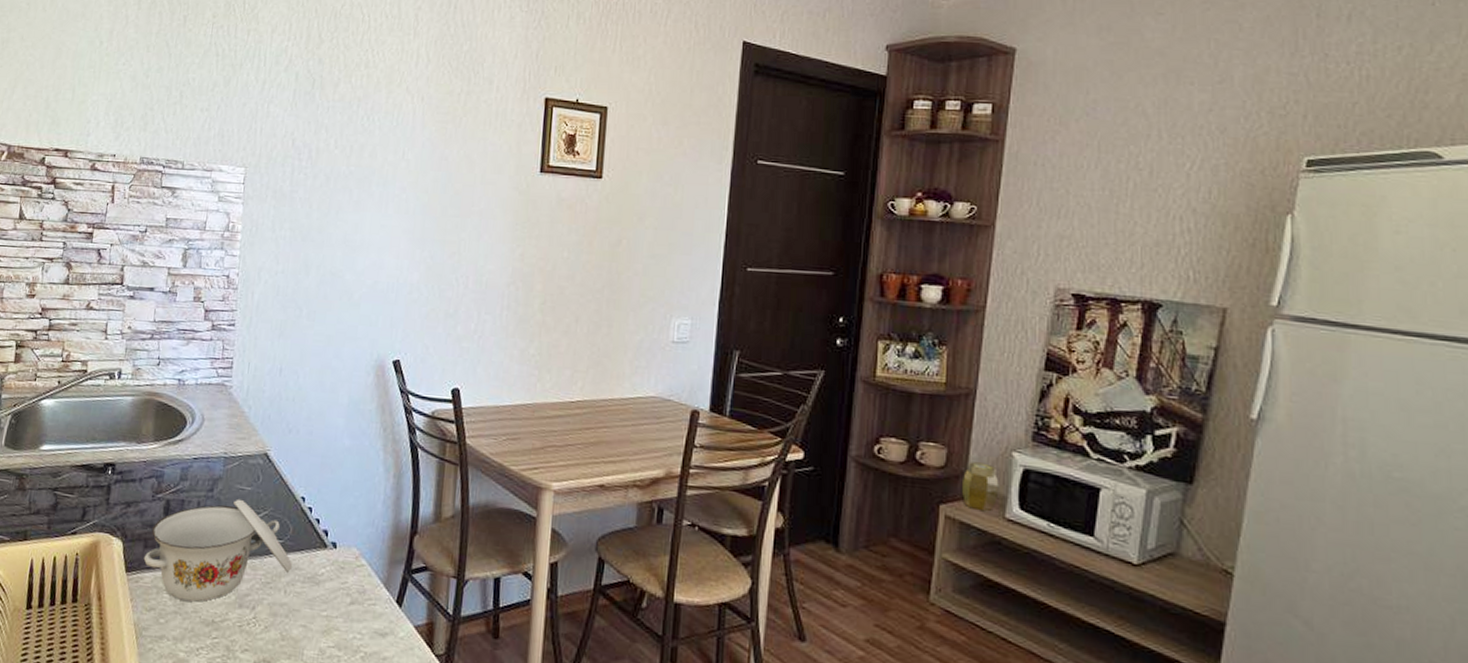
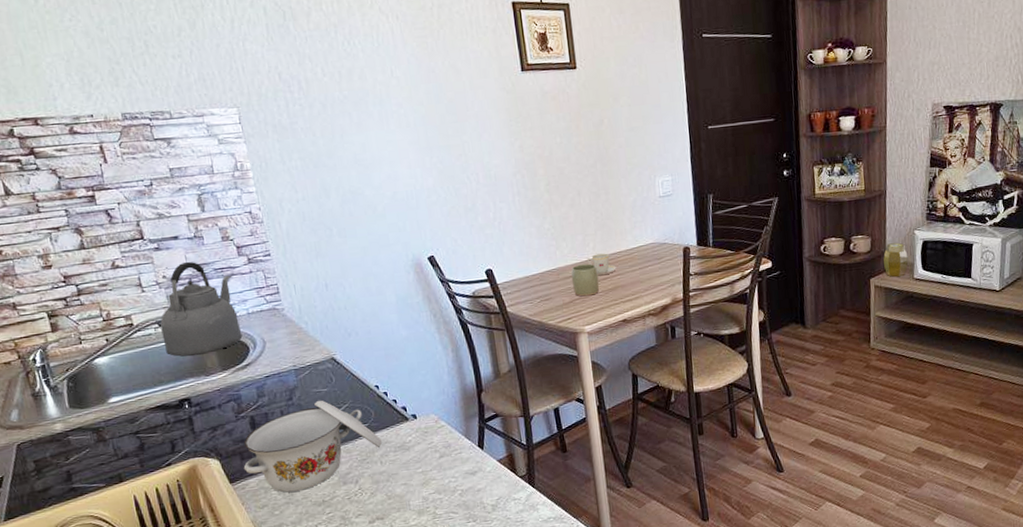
kettle: none [108,315,192,419] -> present [160,261,243,357]
mug: none [547,404,581,446] -> present [571,263,600,297]
teacup: none [570,396,604,425] -> present [586,253,616,276]

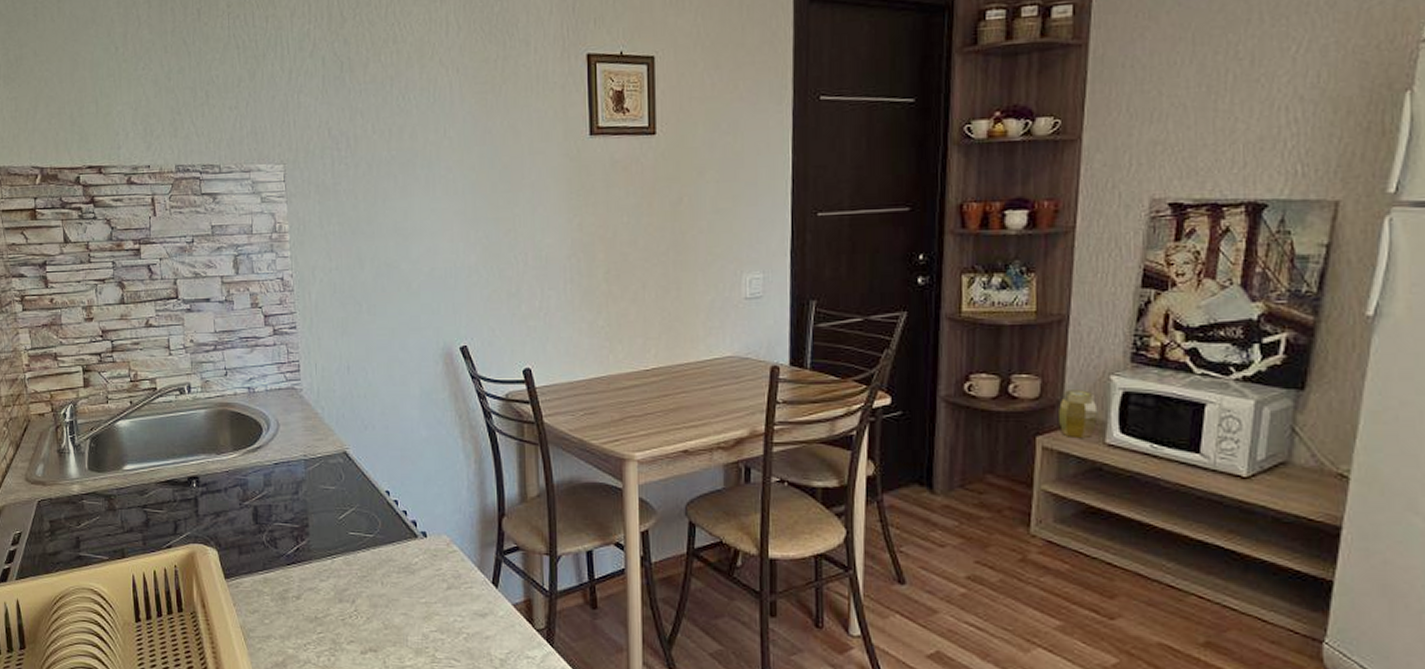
kettle: present [160,261,243,357] -> none [181,326,258,431]
cooking pot: present [243,400,383,493] -> none [240,498,387,601]
mug: present [571,263,600,297] -> none [624,374,658,415]
teacup: present [586,253,616,276] -> none [645,363,682,391]

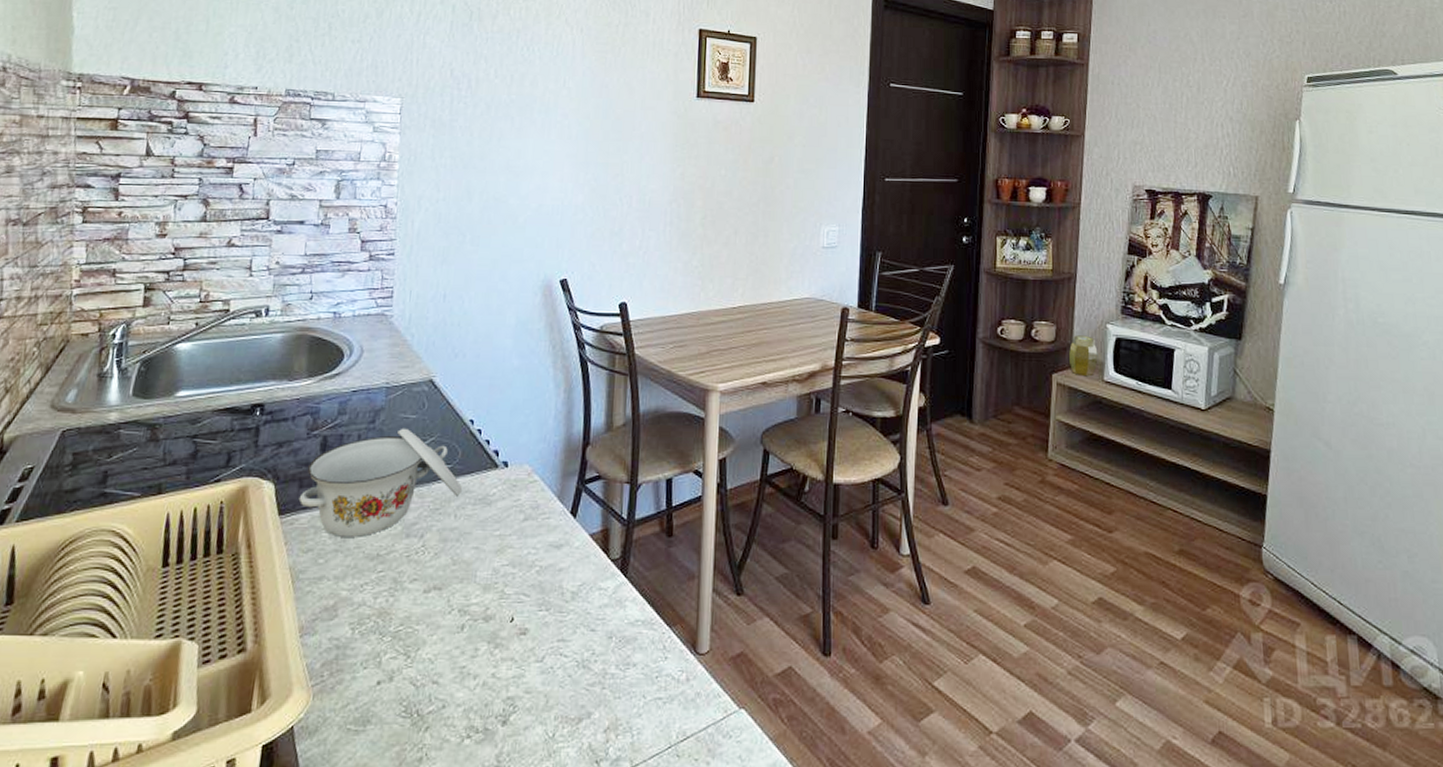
cooking pot: none [240,498,387,601] -> present [298,428,463,537]

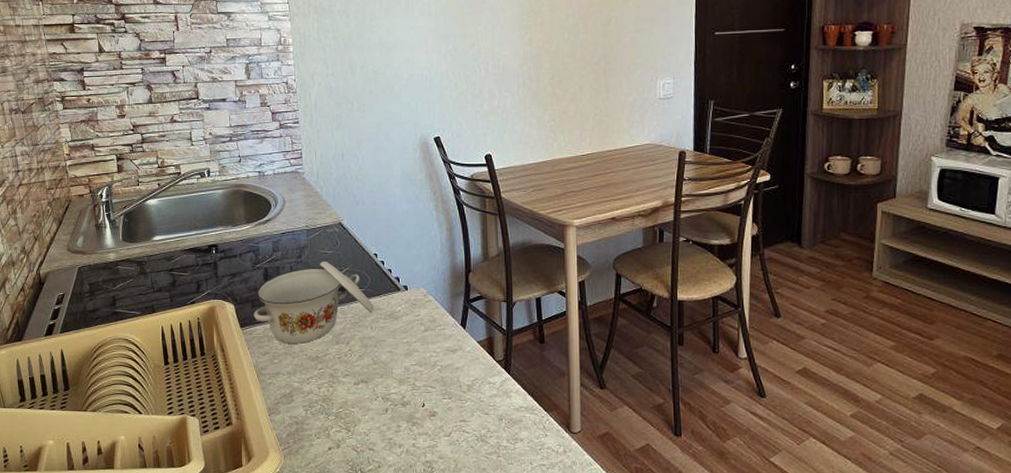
jar: present [1069,335,1098,377] -> none [894,168,922,205]

